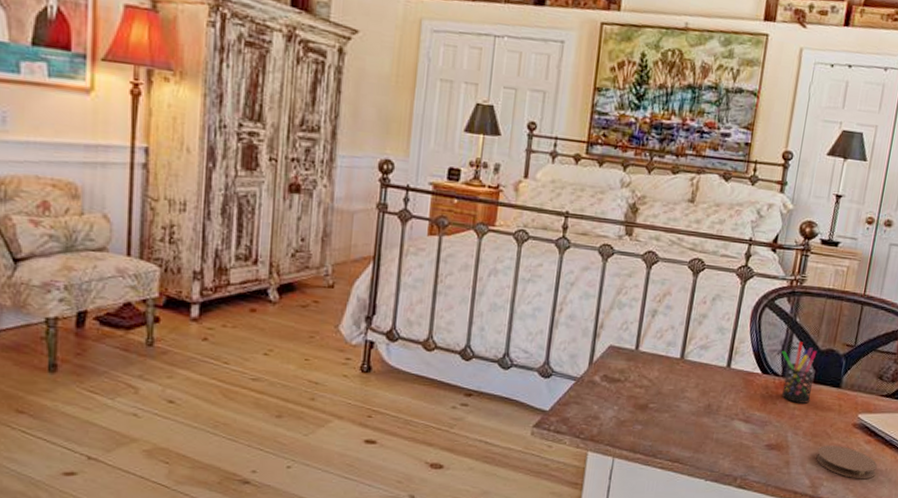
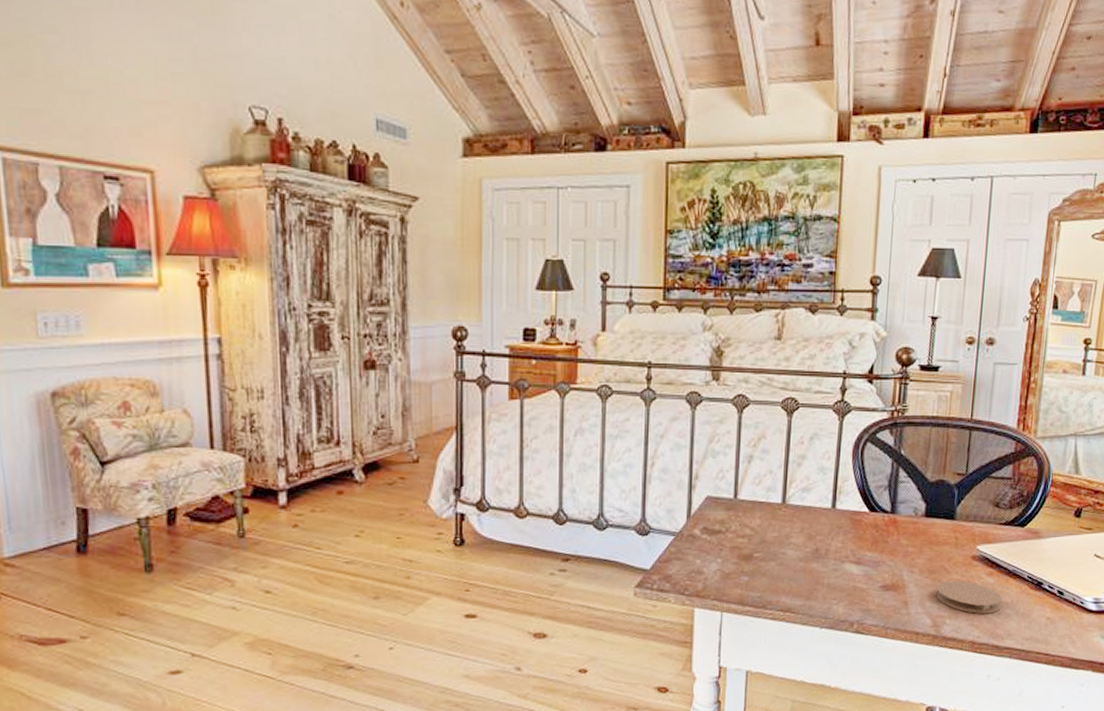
pen holder: present [781,342,817,404] -> none [889,475,927,540]

